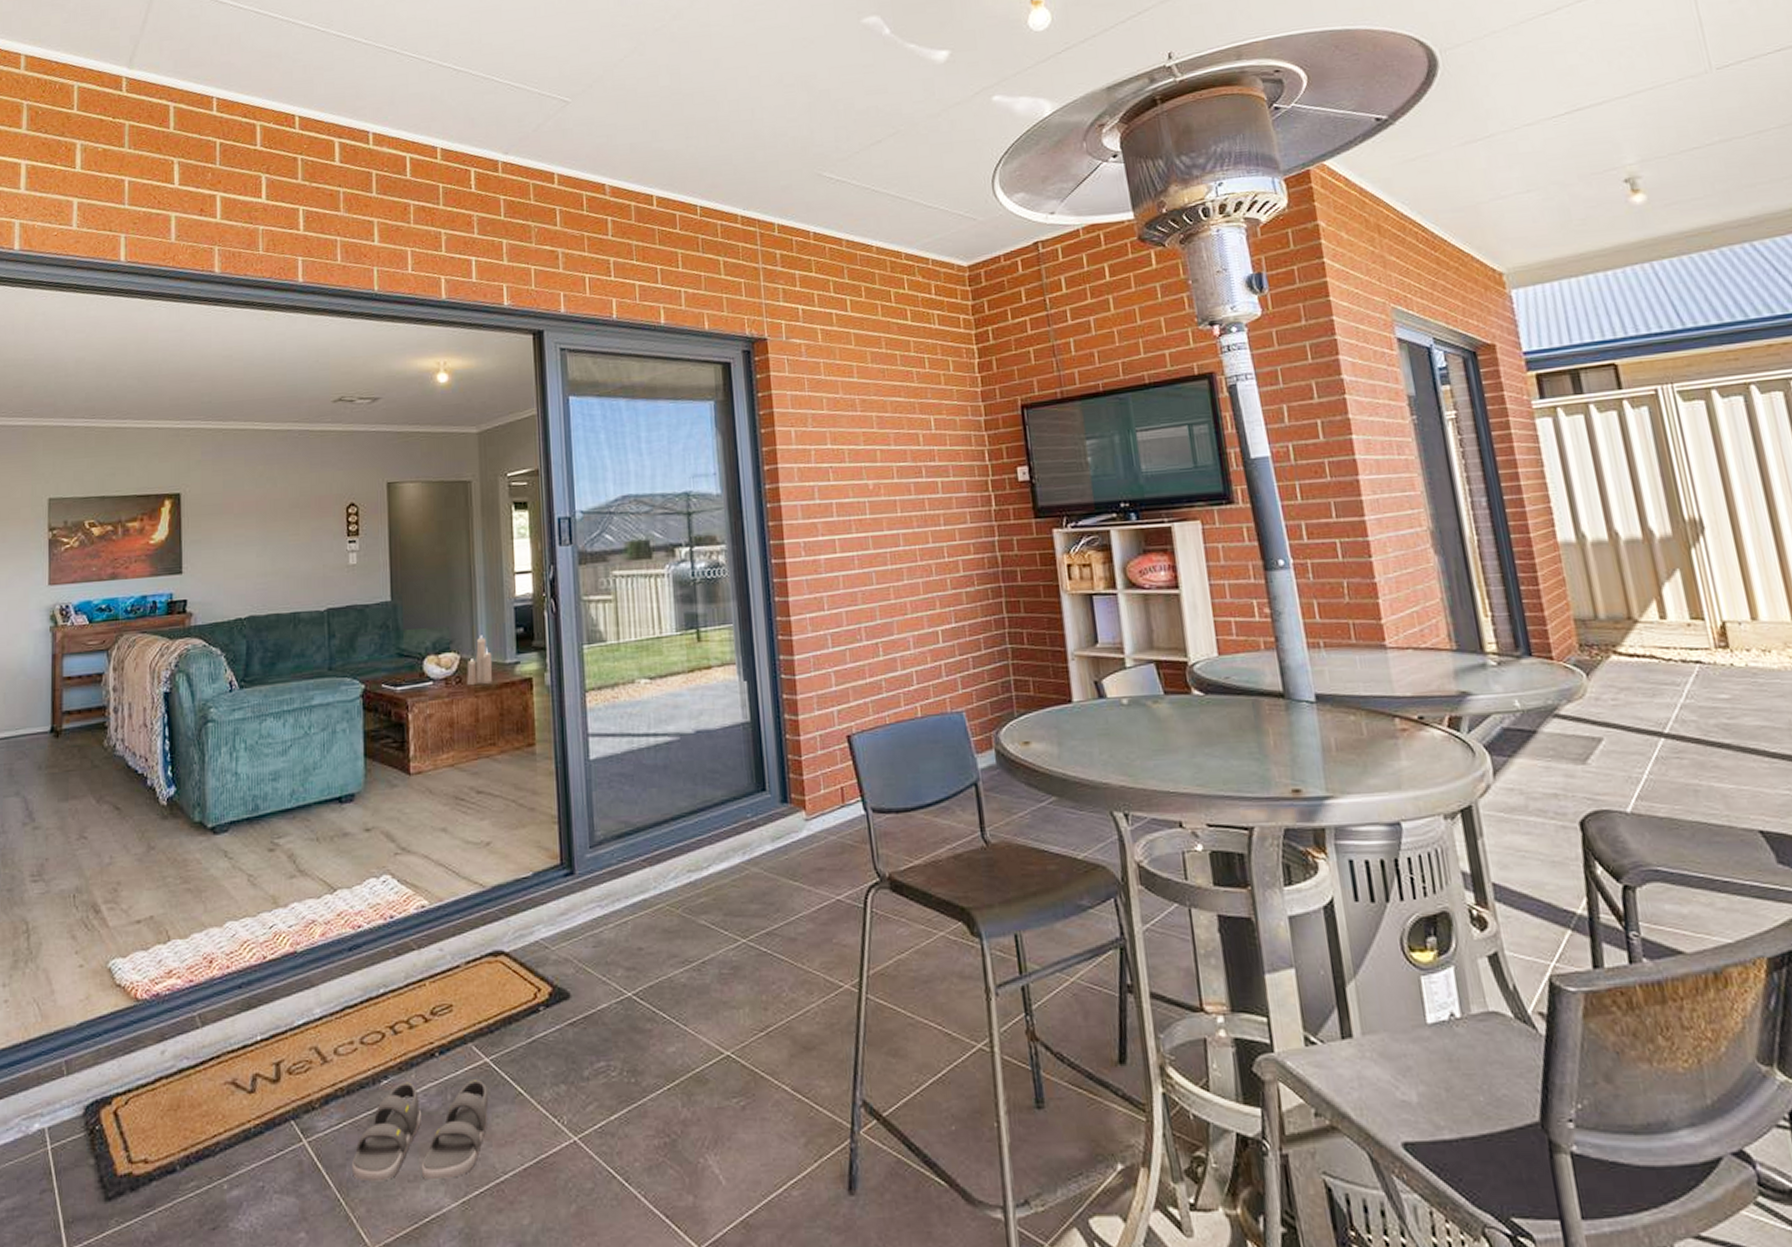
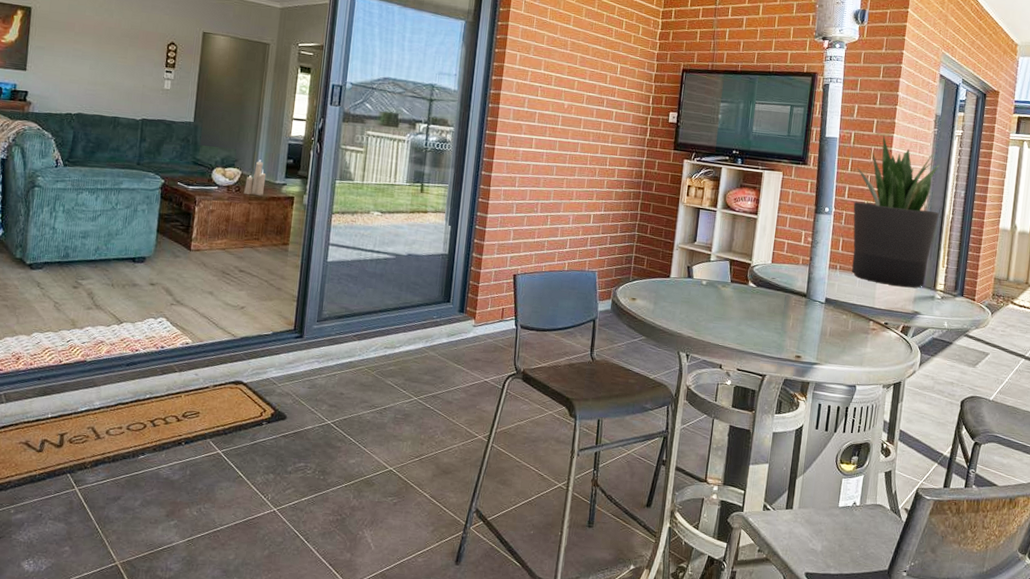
sandal: present [352,1080,489,1182] -> none [109,458,217,525]
planter: none [1309,441,1465,658] -> present [852,136,941,288]

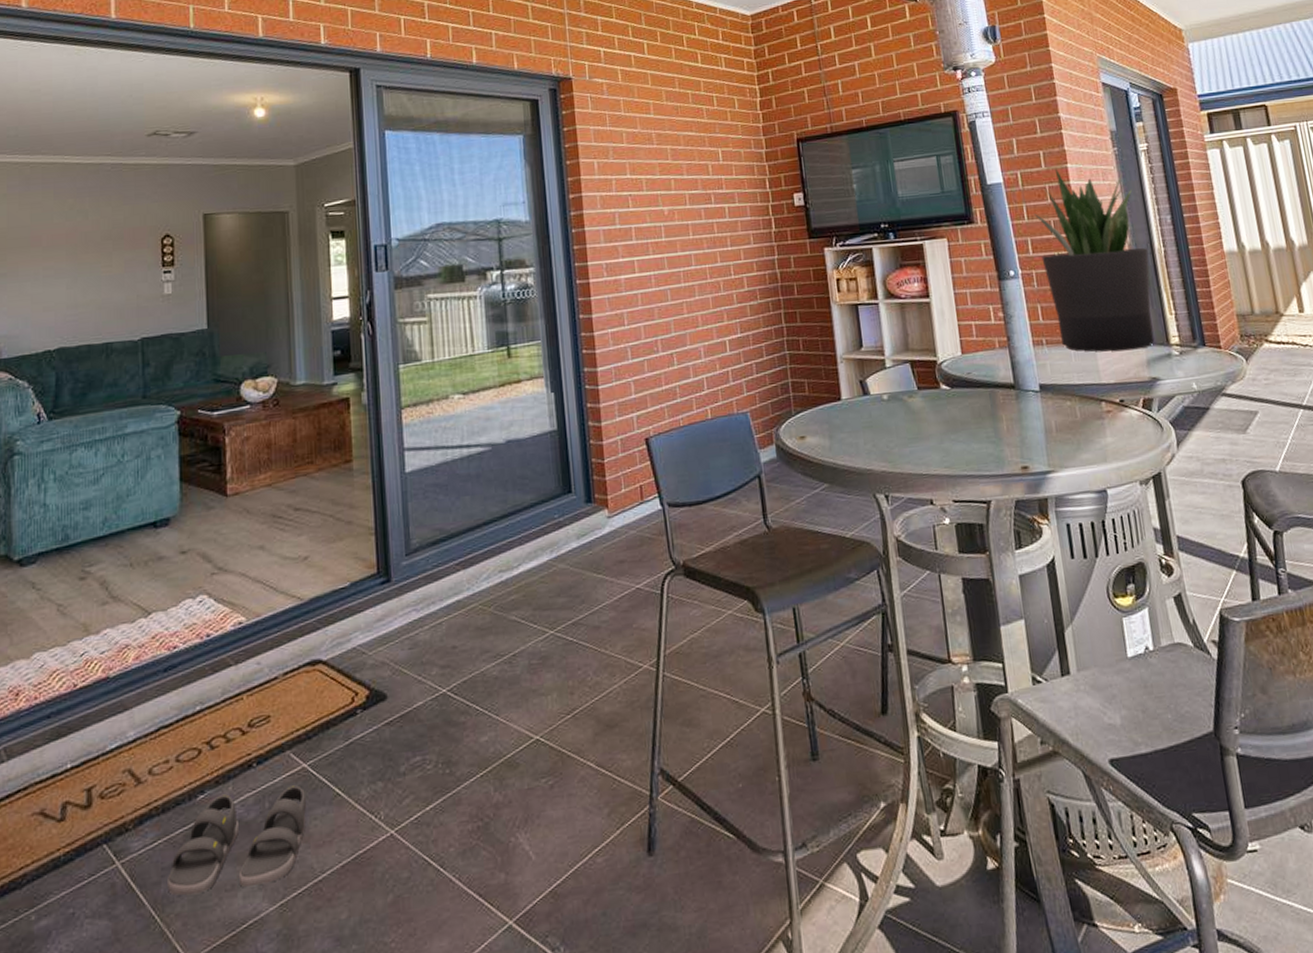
sandal: none [109,458,217,525] -> present [167,785,307,896]
candle: present [243,159,266,198] -> none [283,359,311,409]

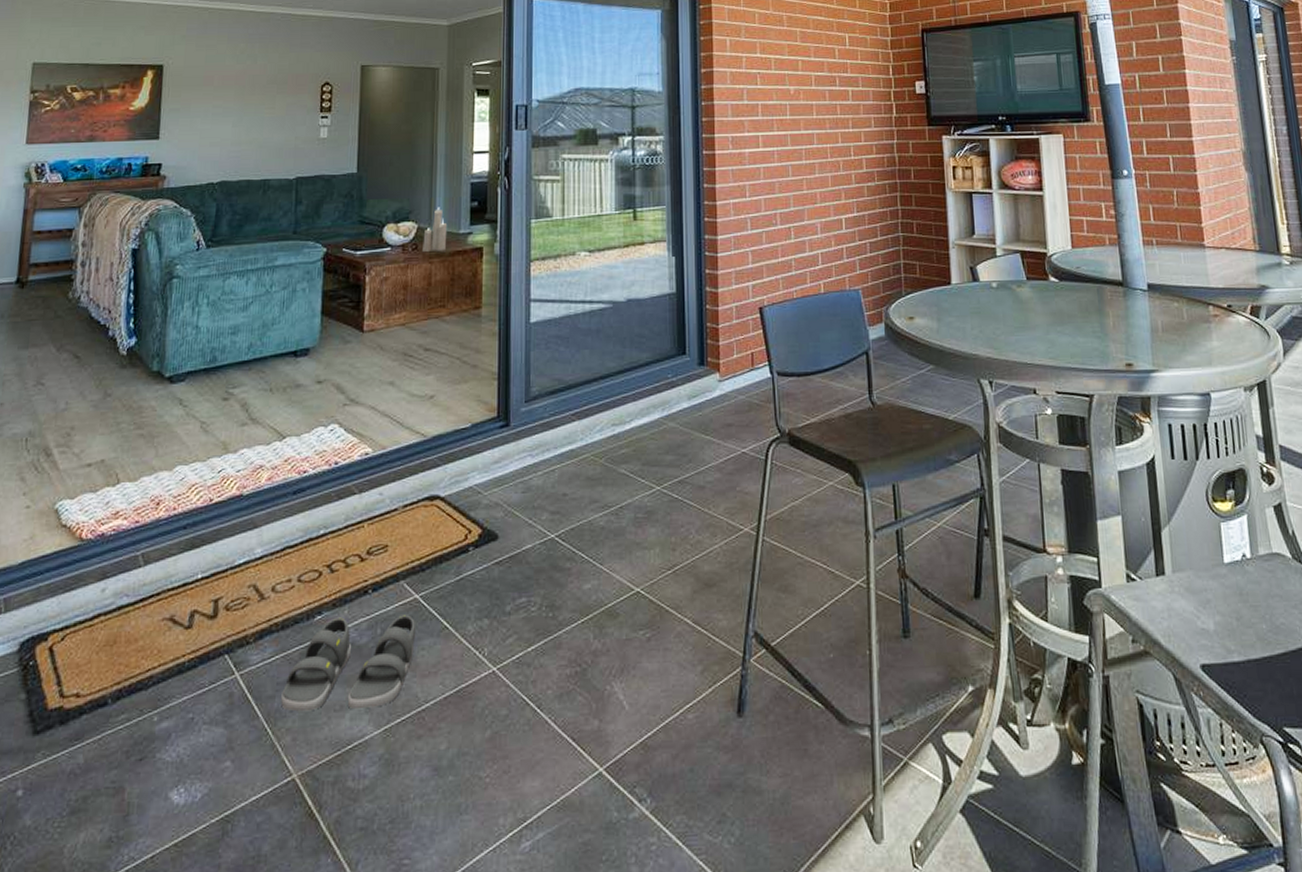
candle: none [283,359,311,409] -> present [421,207,448,254]
planter: present [1034,169,1155,352] -> none [1150,74,1265,257]

